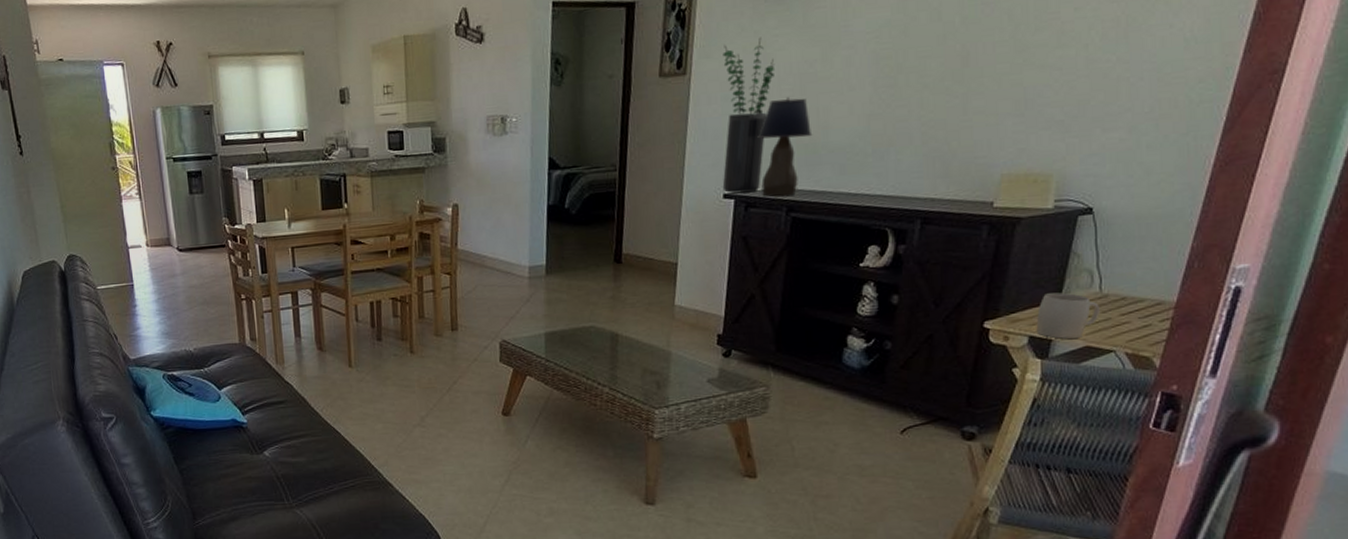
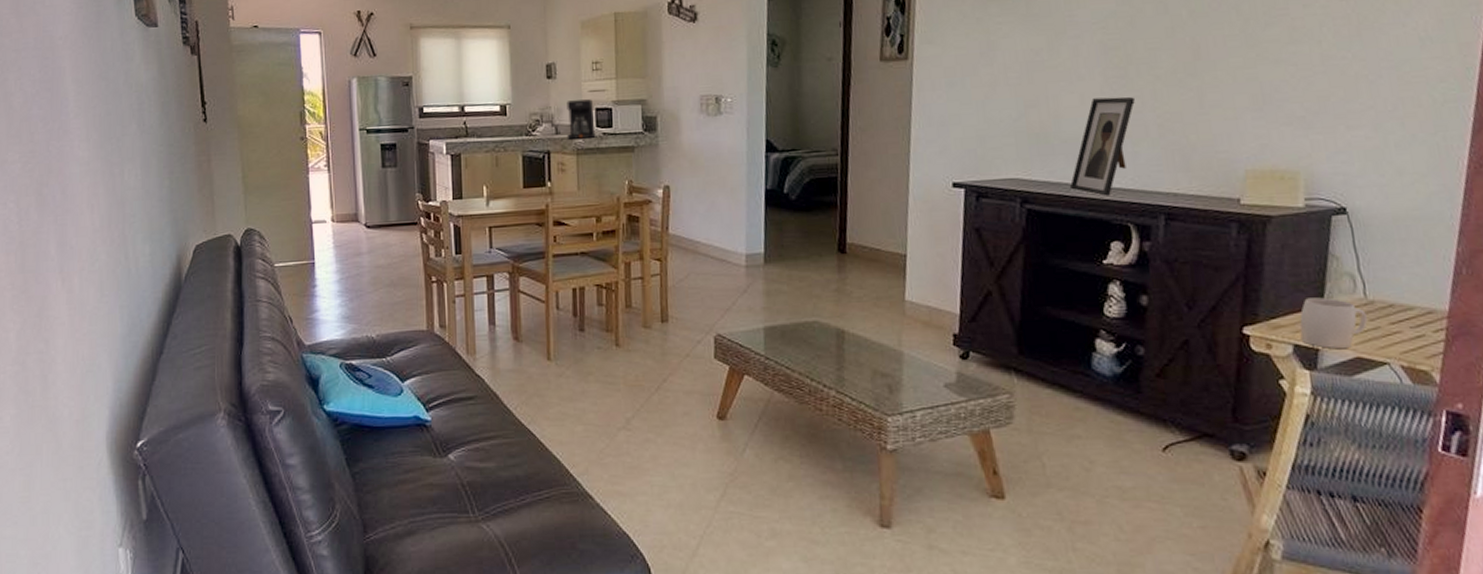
coffee maker: none [360,122,388,163] -> present [566,99,596,141]
vase: present [722,37,776,194] -> none [945,24,1001,183]
table lamp: present [757,96,813,197] -> none [986,84,1044,188]
picture frame: none [833,105,902,203] -> present [1069,96,1135,196]

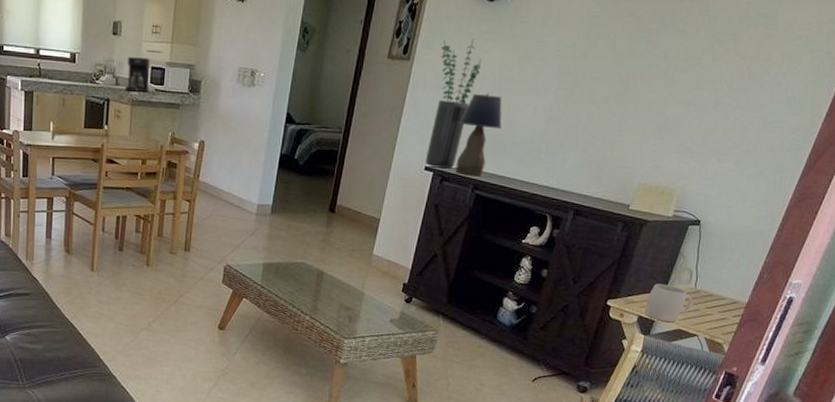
vase: none [945,24,1001,183] -> present [425,38,482,169]
table lamp: none [986,84,1044,188] -> present [455,92,502,177]
picture frame: present [1069,96,1135,196] -> none [510,112,573,191]

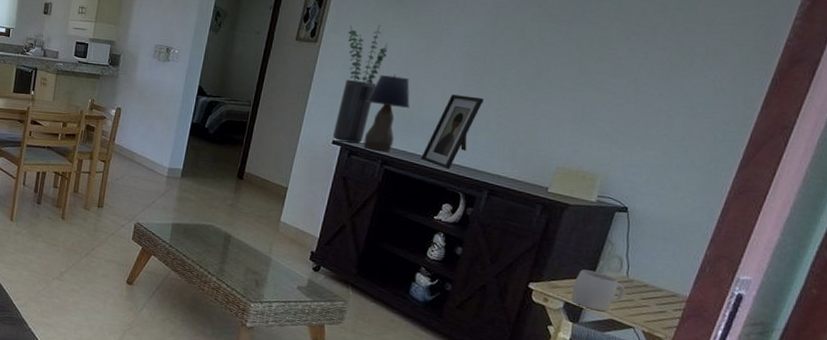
coffee maker: present [126,57,150,93] -> none [52,33,75,64]
picture frame: none [510,112,573,191] -> present [420,94,484,169]

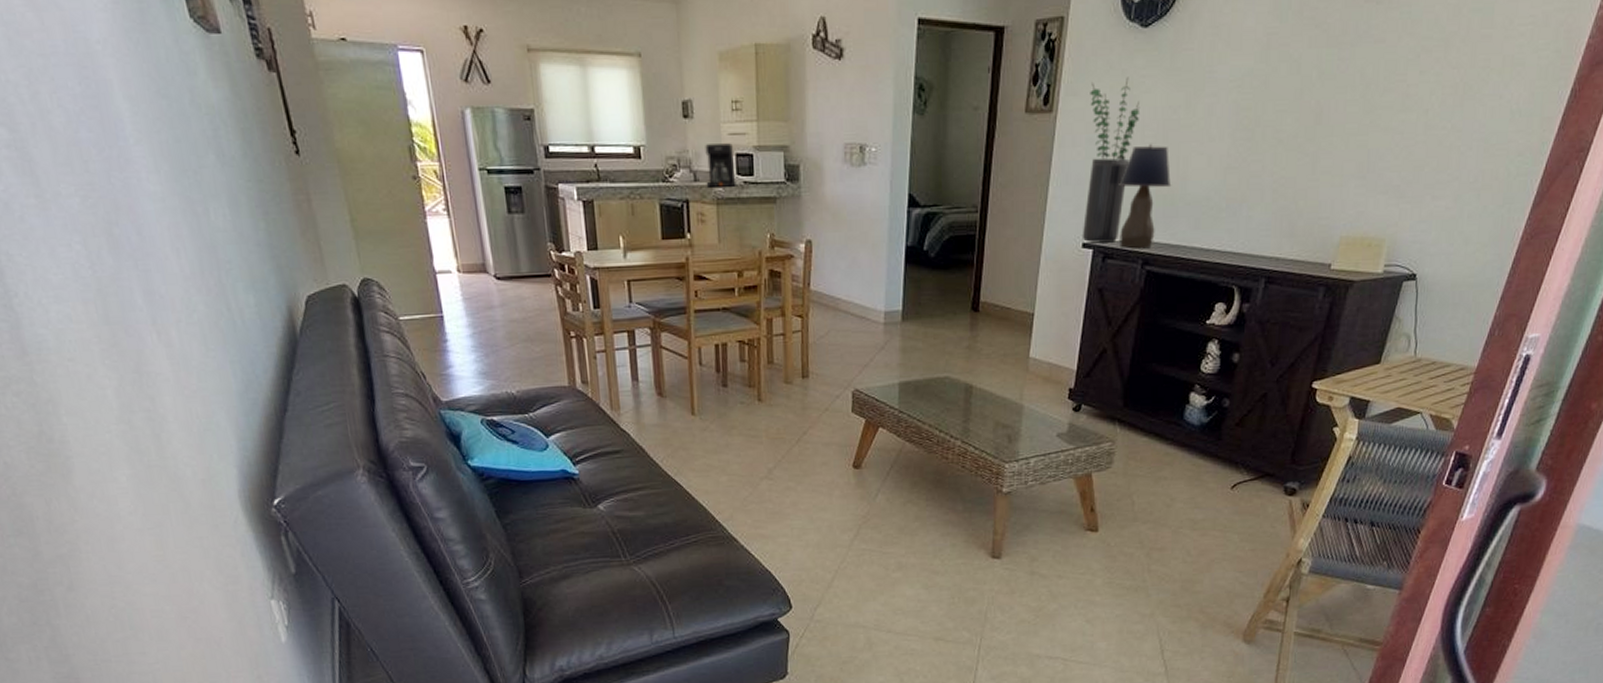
coffee maker: none [52,33,75,64] -> present [705,143,736,189]
picture frame: present [420,94,484,169] -> none [1186,160,1256,259]
mug: present [571,269,625,312] -> none [1357,355,1413,401]

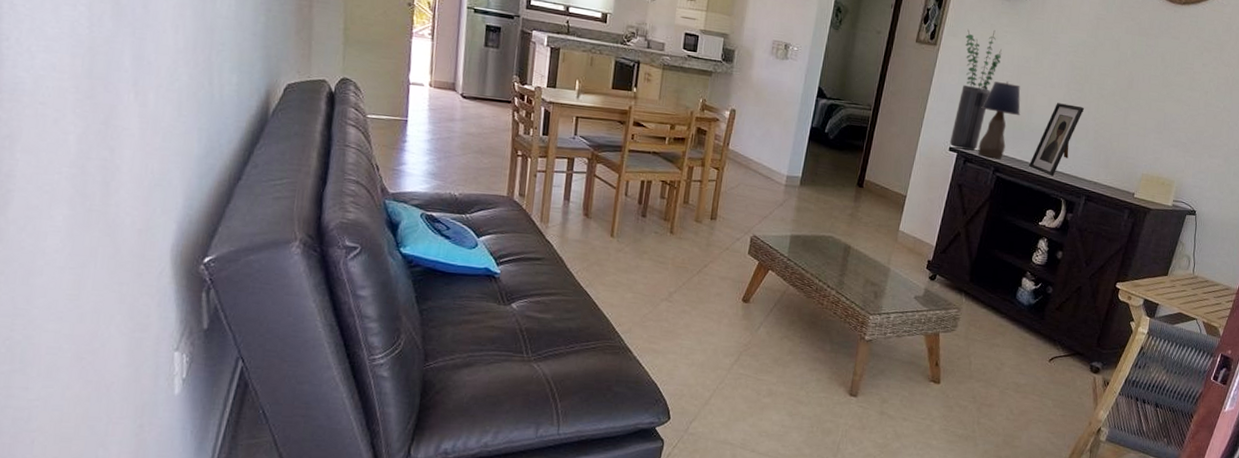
coffee maker: present [705,143,736,189] -> none [657,21,684,58]
picture frame: none [1186,160,1256,259] -> present [1028,103,1084,176]

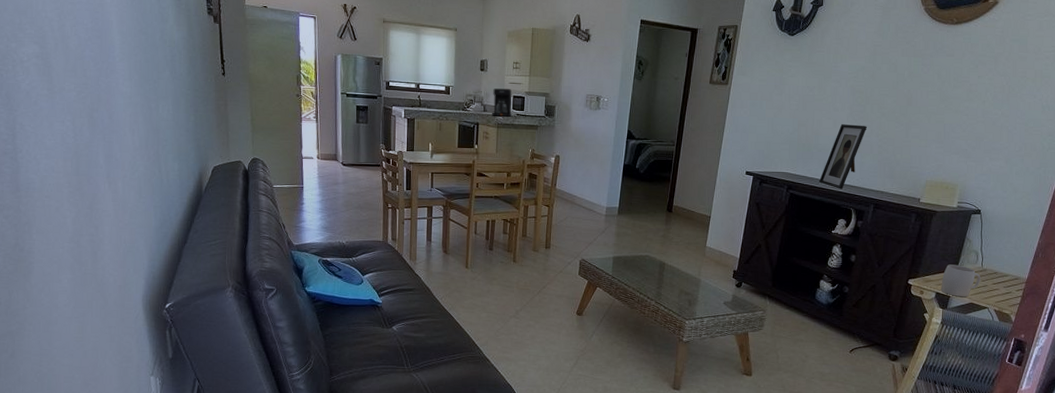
coffee maker: none [657,21,684,58] -> present [492,88,512,118]
vase: present [949,29,1002,151] -> none [745,66,788,173]
table lamp: present [978,81,1021,160] -> none [772,109,809,179]
mug: none [1149,268,1191,306] -> present [941,264,981,298]

